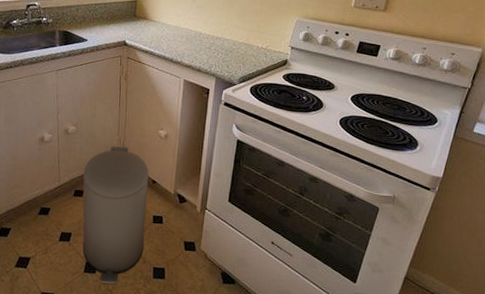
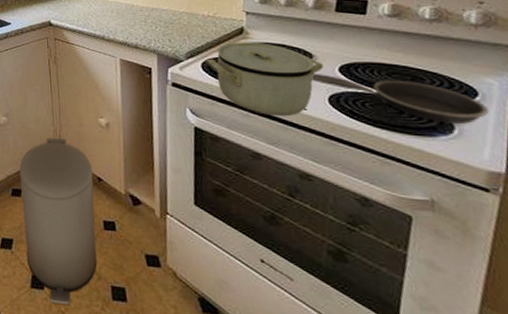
cooking pot: none [254,71,341,134] -> present [206,42,324,117]
frying pan: none [330,100,442,142] -> present [310,73,490,124]

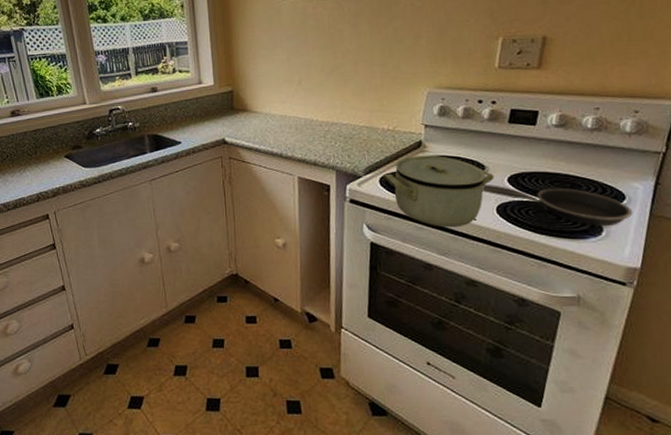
pedal bin: present [19,138,97,306] -> none [193,261,273,424]

